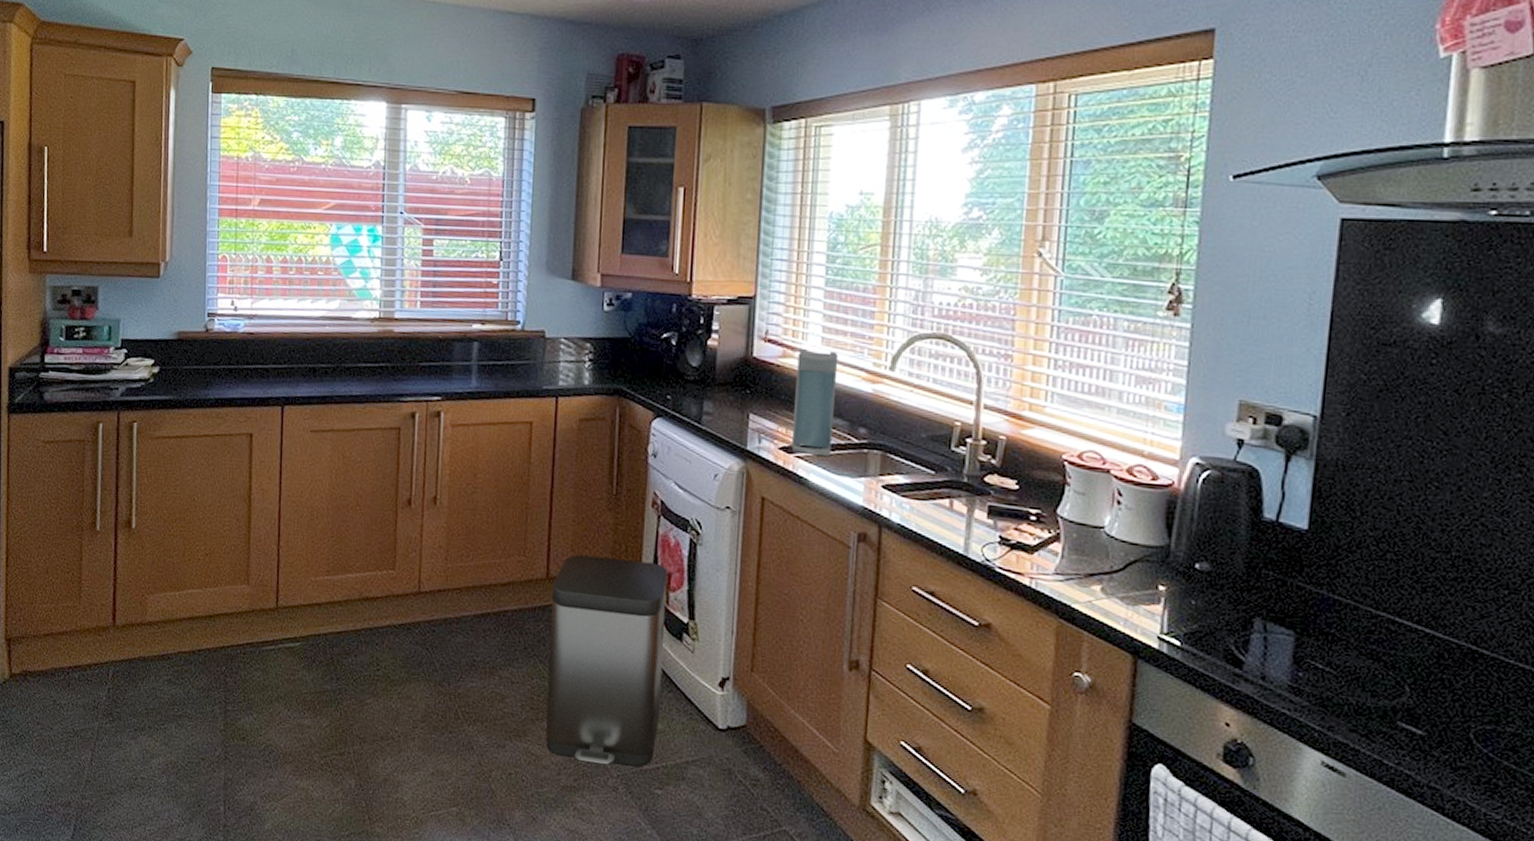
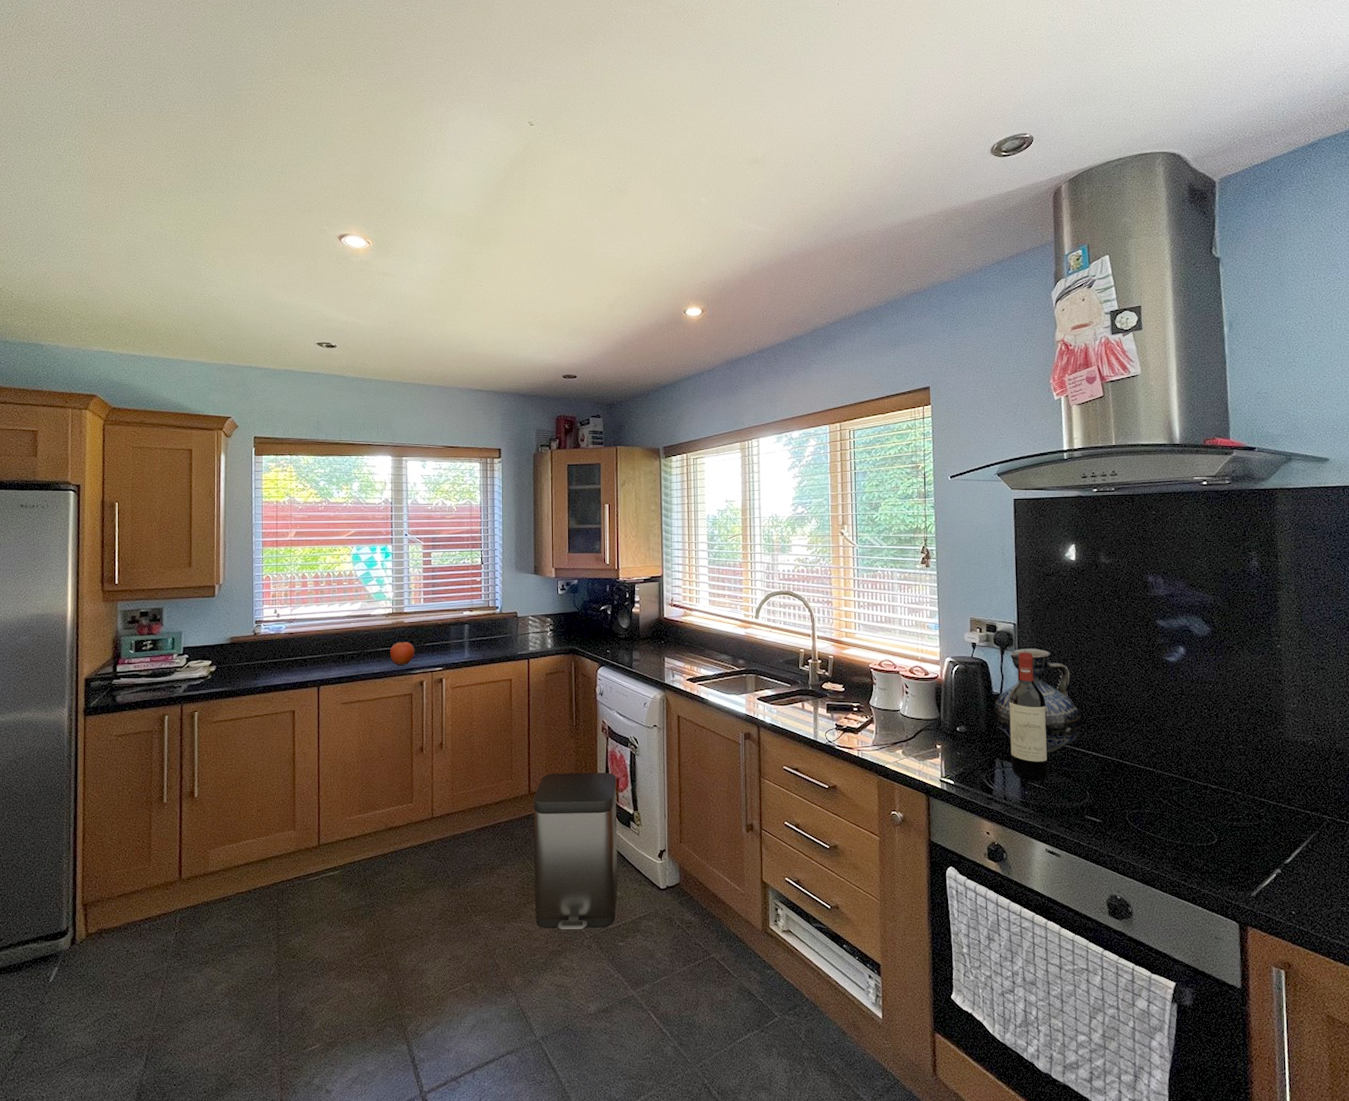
fruit: none [374,357,407,389] -> present [390,642,415,665]
soap dispenser: present [791,349,839,457] -> none [694,609,722,683]
ceramic jug: none [1258,455,1414,620] -> present [992,648,1082,753]
wine bottle: none [1279,460,1354,661] -> present [1008,652,1049,781]

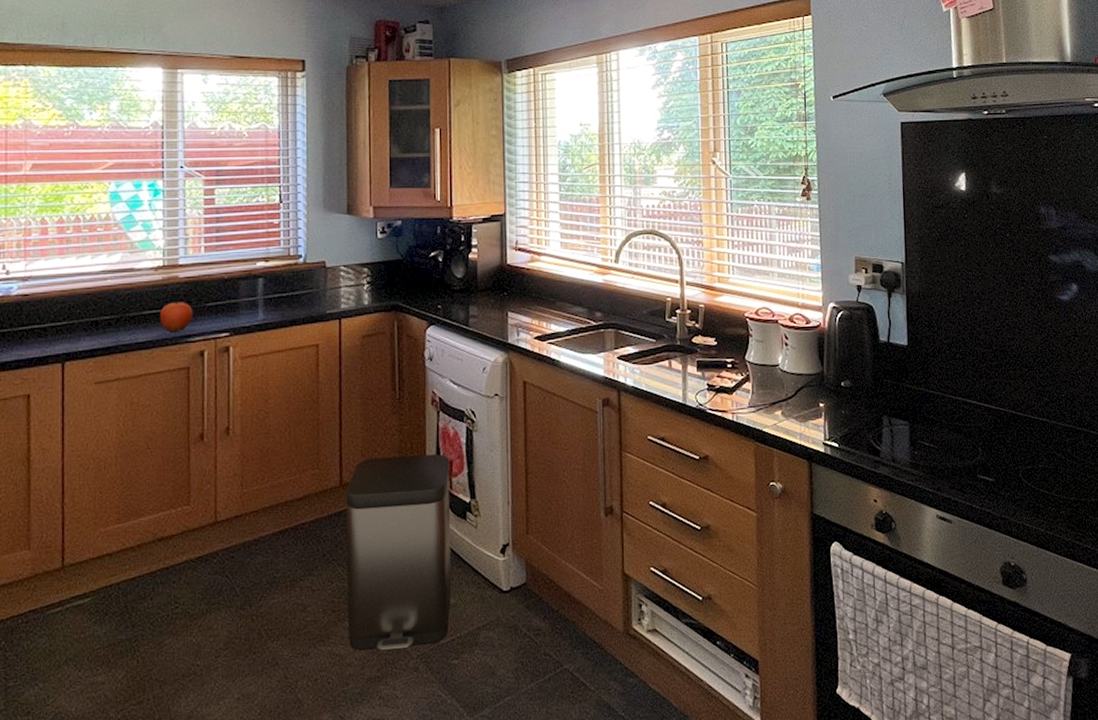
ceramic jug: present [992,648,1082,753] -> none [879,290,974,407]
wine bottle: present [1008,652,1049,781] -> none [896,294,939,440]

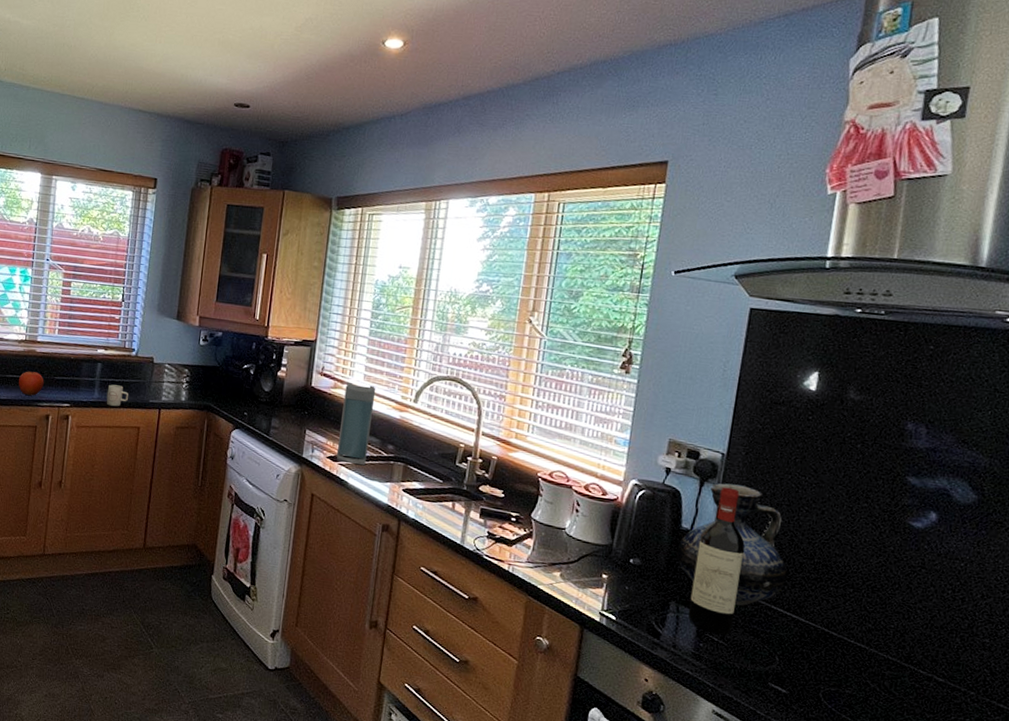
mug: none [274,300,302,326] -> present [106,384,129,407]
pedal bin: present [345,454,451,652] -> none [135,531,237,696]
soap dispenser: none [543,253,576,340] -> present [336,383,376,466]
ceramic jug: none [879,290,974,407] -> present [675,483,787,606]
wine bottle: none [896,294,939,440] -> present [687,487,746,636]

